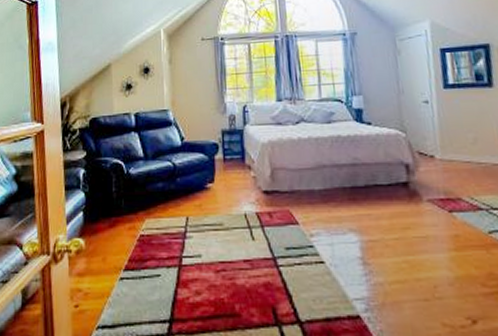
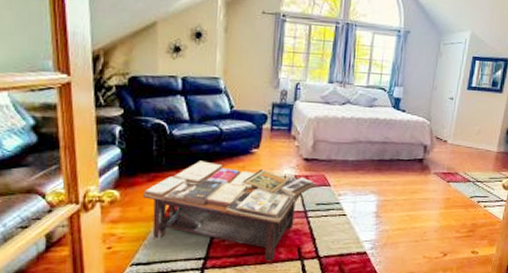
coffee table: none [105,201,281,327] -> present [142,161,316,262]

